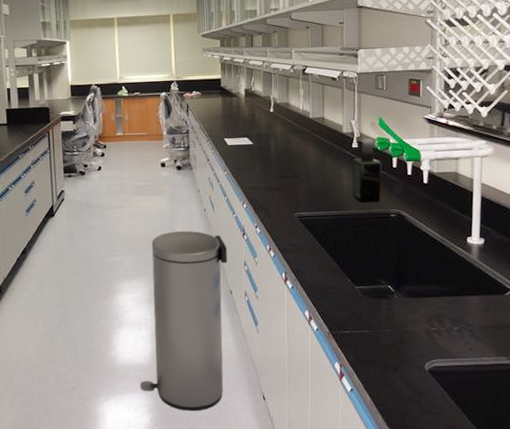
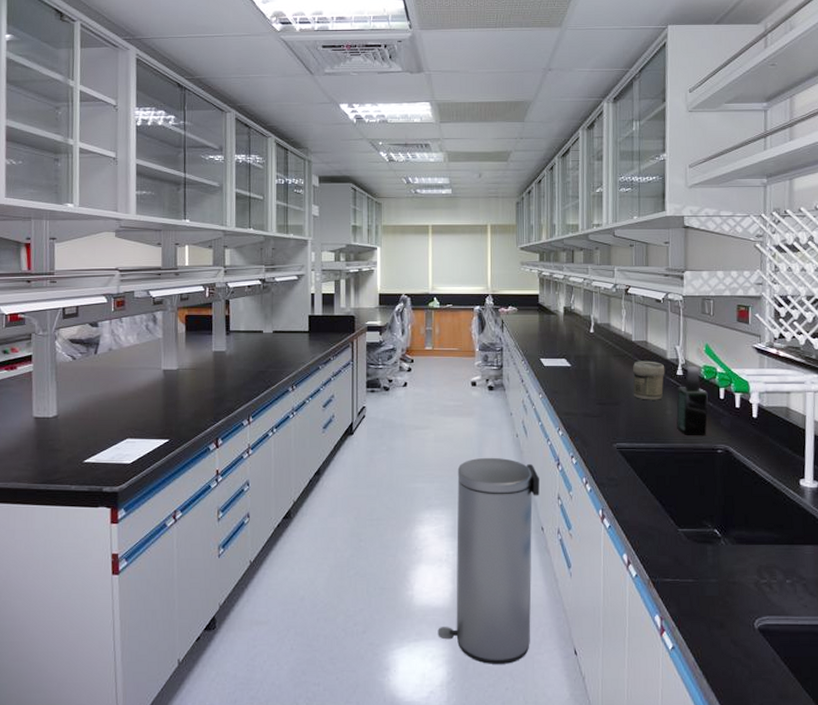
jar: none [310,135,342,172] -> present [632,361,665,400]

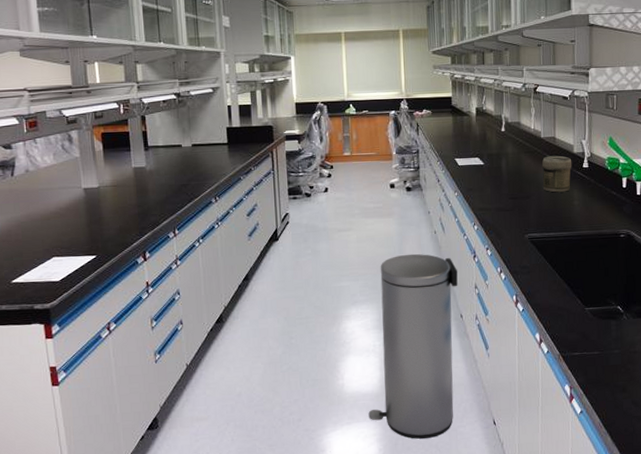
spray bottle: present [676,366,708,435] -> none [583,159,612,223]

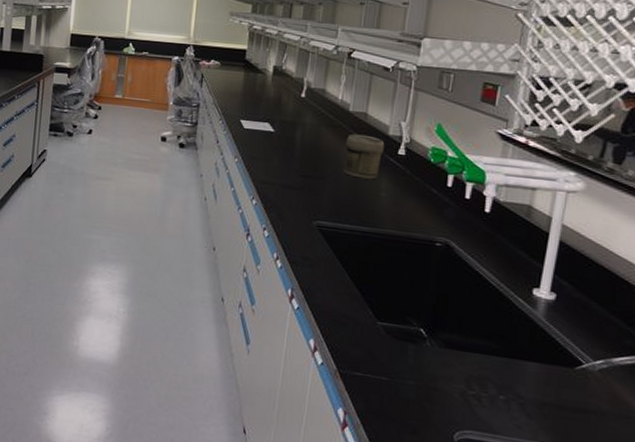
pedal bin: present [368,253,458,439] -> none [100,217,225,430]

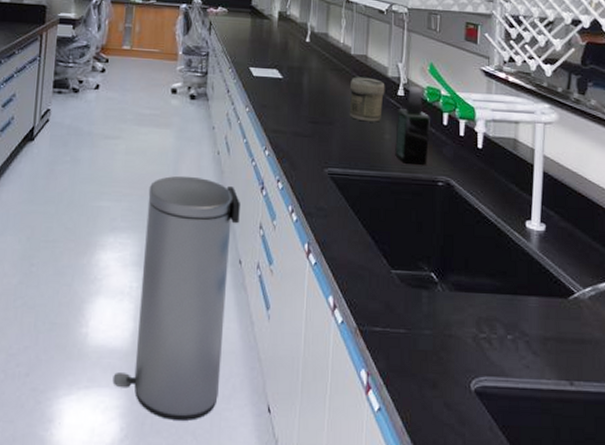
pedal bin: none [100,217,225,430] -> present [112,175,240,421]
spray bottle: none [390,146,433,225] -> present [395,87,430,165]

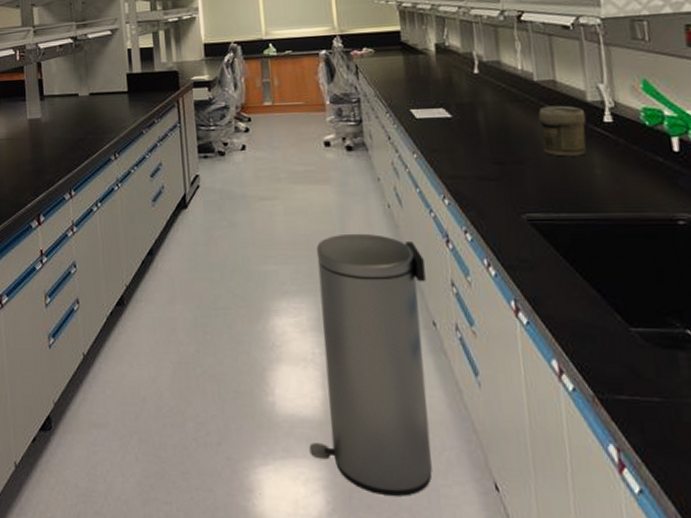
spray bottle: present [395,87,430,165] -> none [607,110,659,202]

